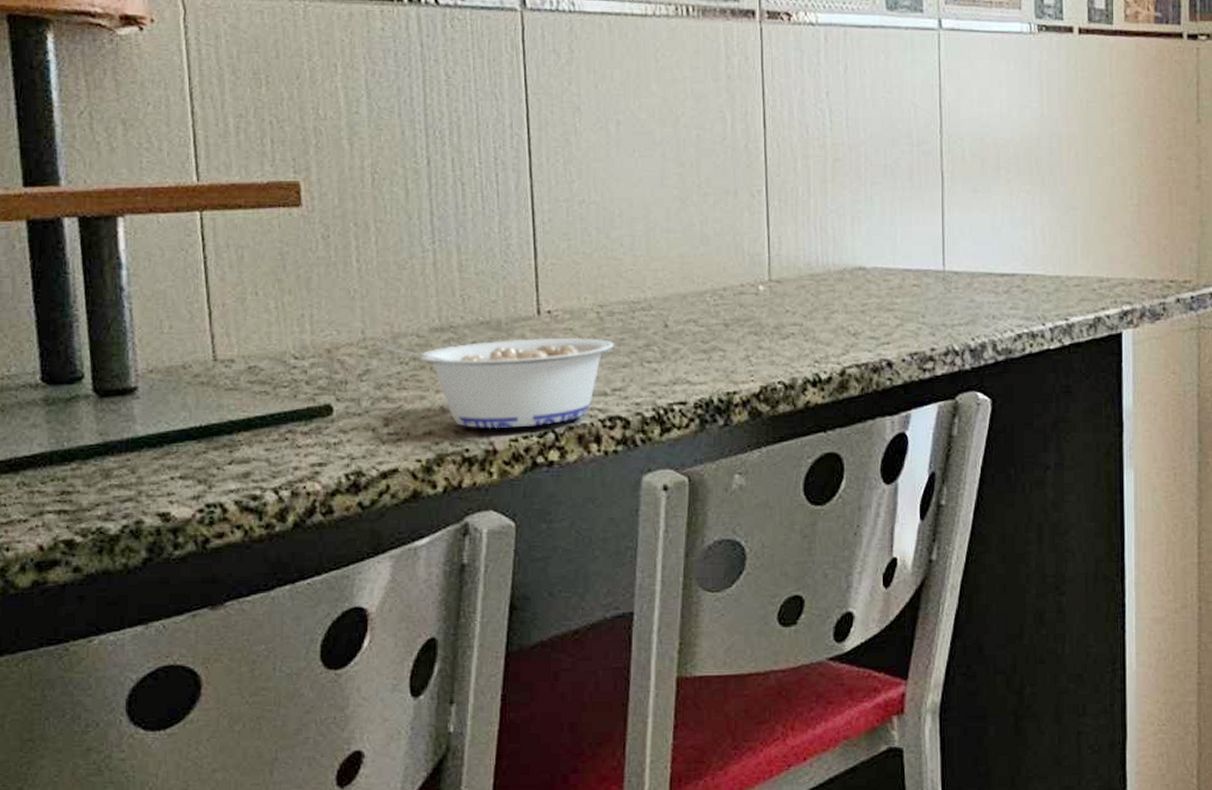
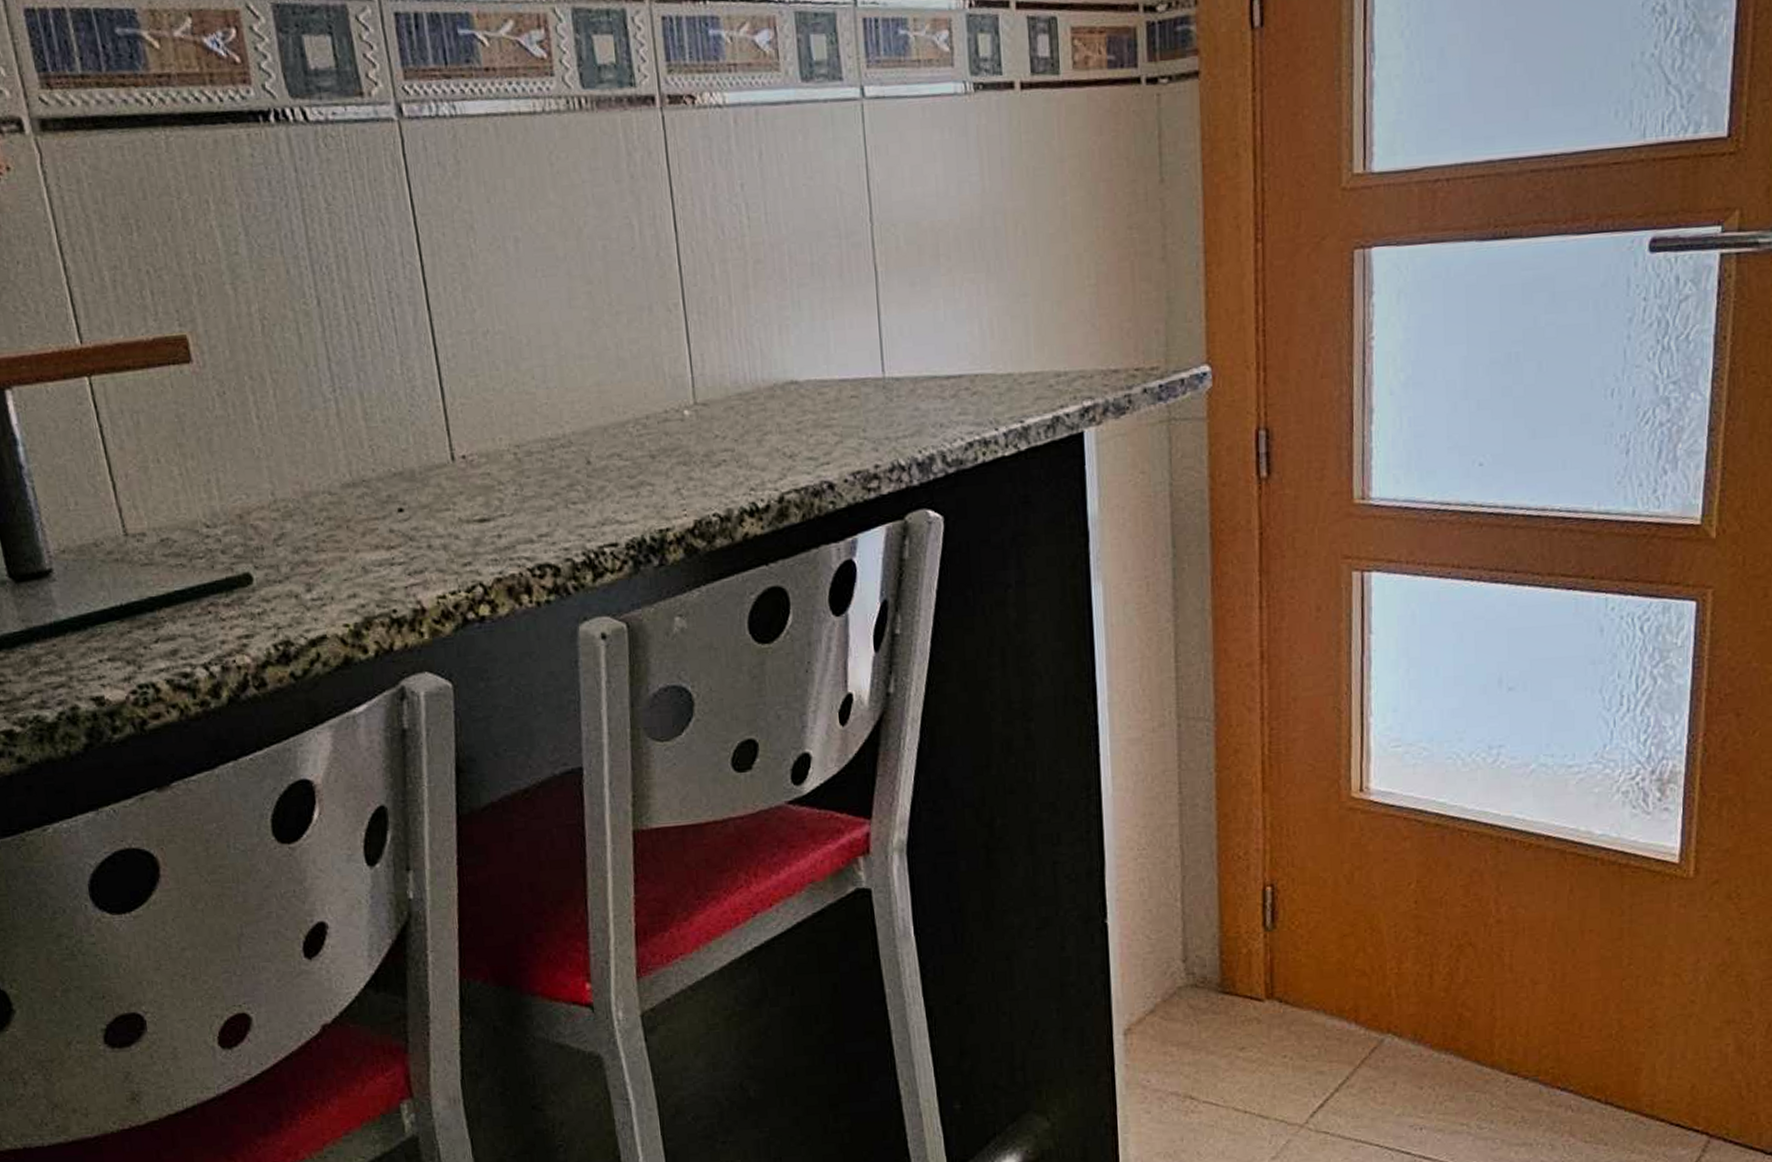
legume: present [375,337,614,429] -> none [287,481,536,587]

